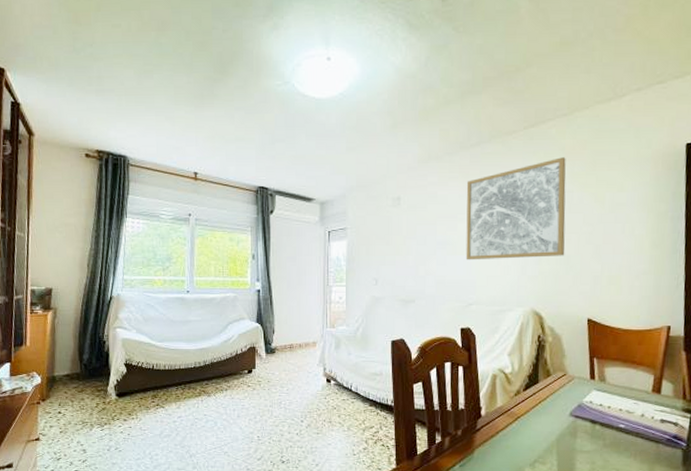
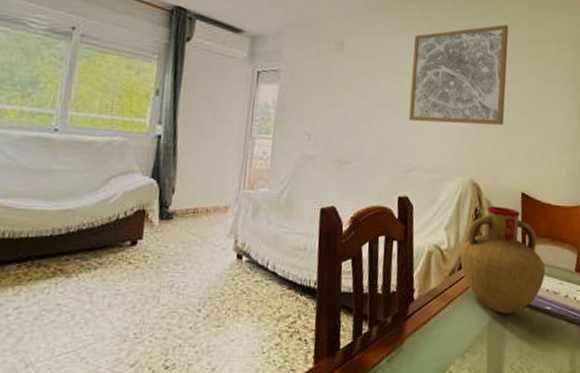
vase: none [524,333,617,430] -> present [460,206,545,314]

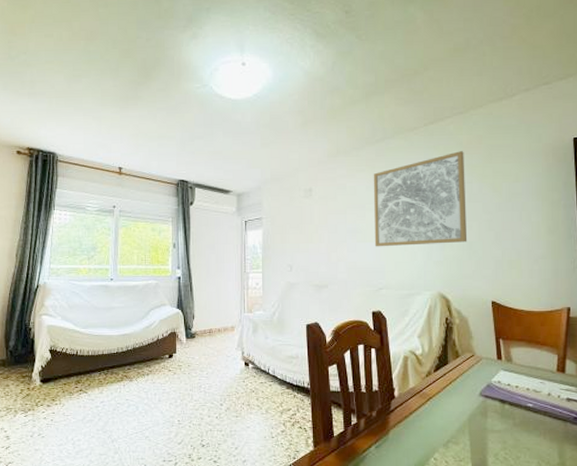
vase: present [460,206,545,314] -> none [435,315,523,410]

